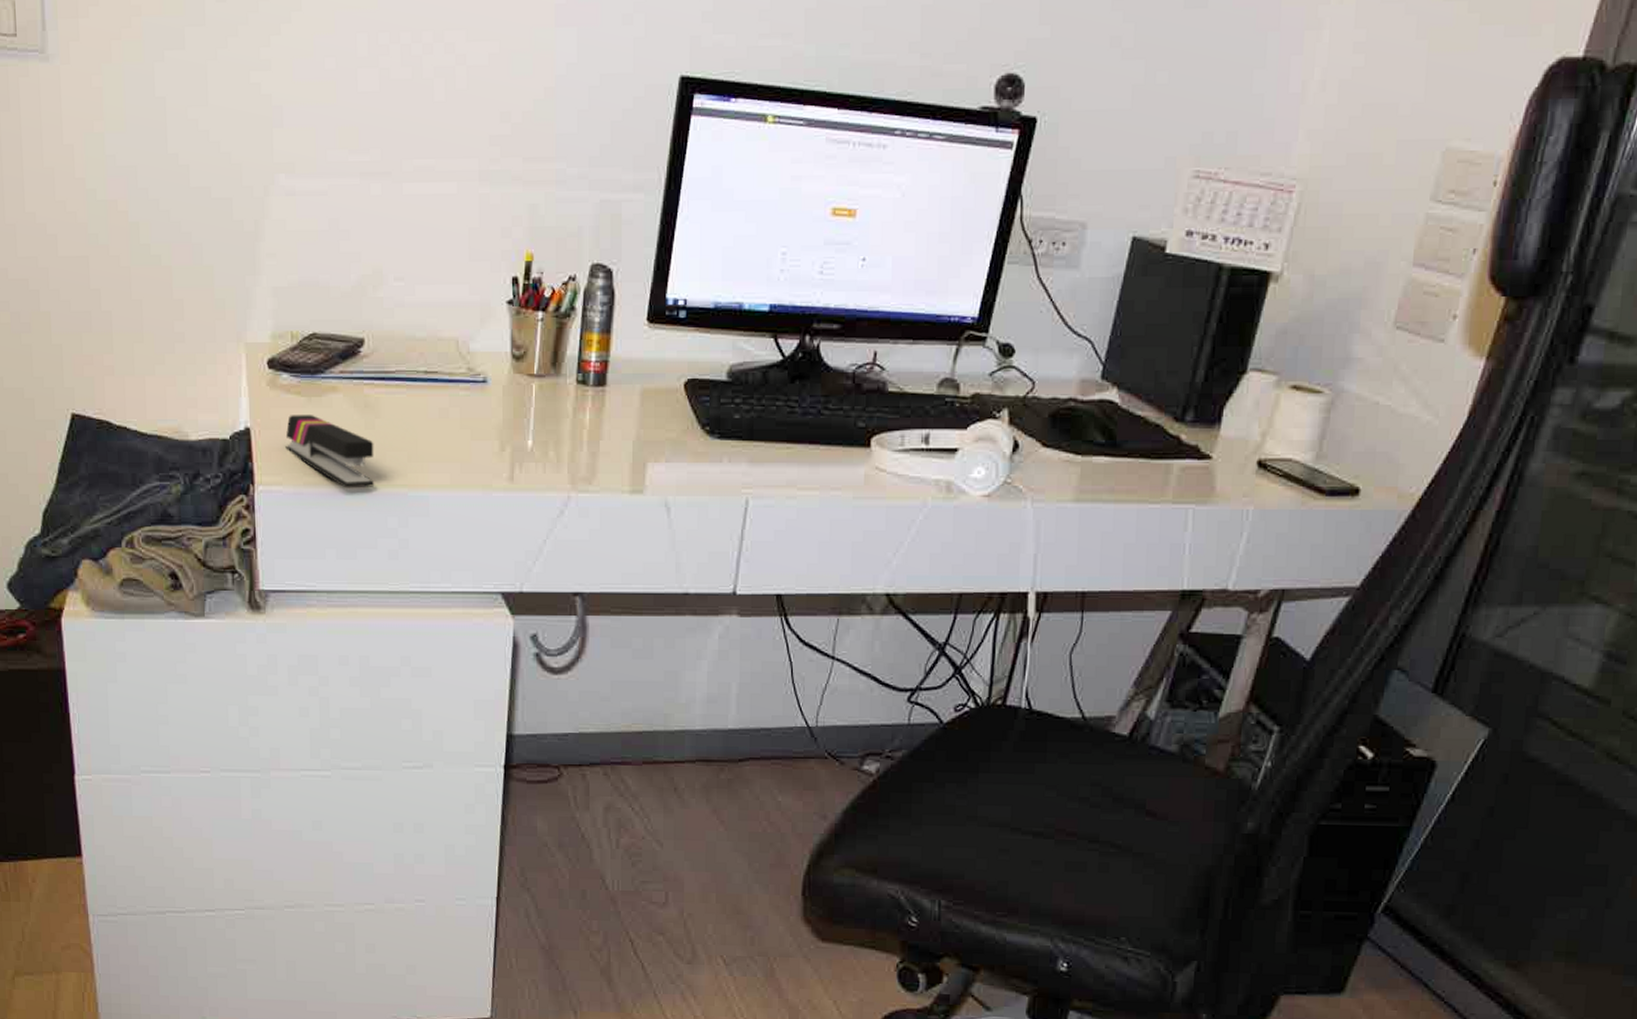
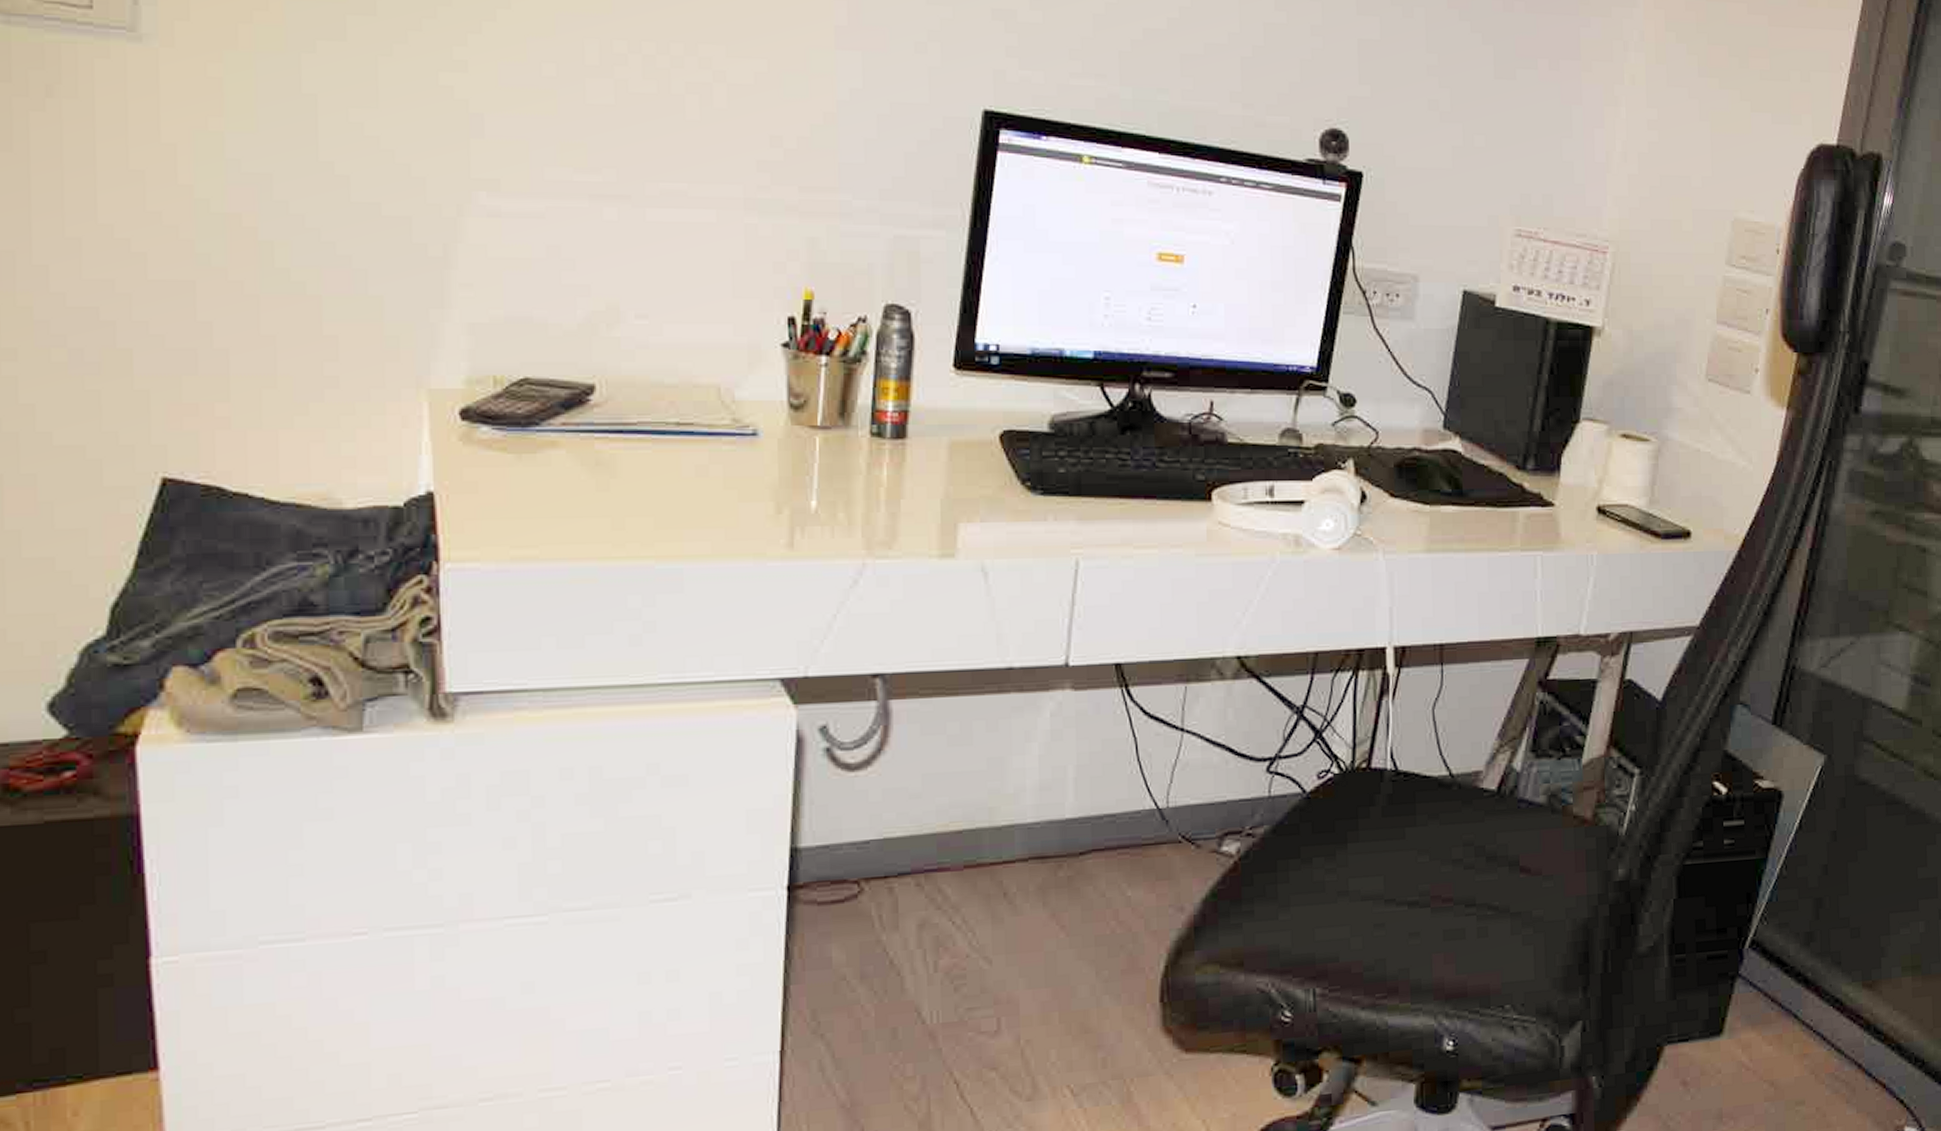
stapler: present [285,415,375,488] -> none [485,475,610,563]

